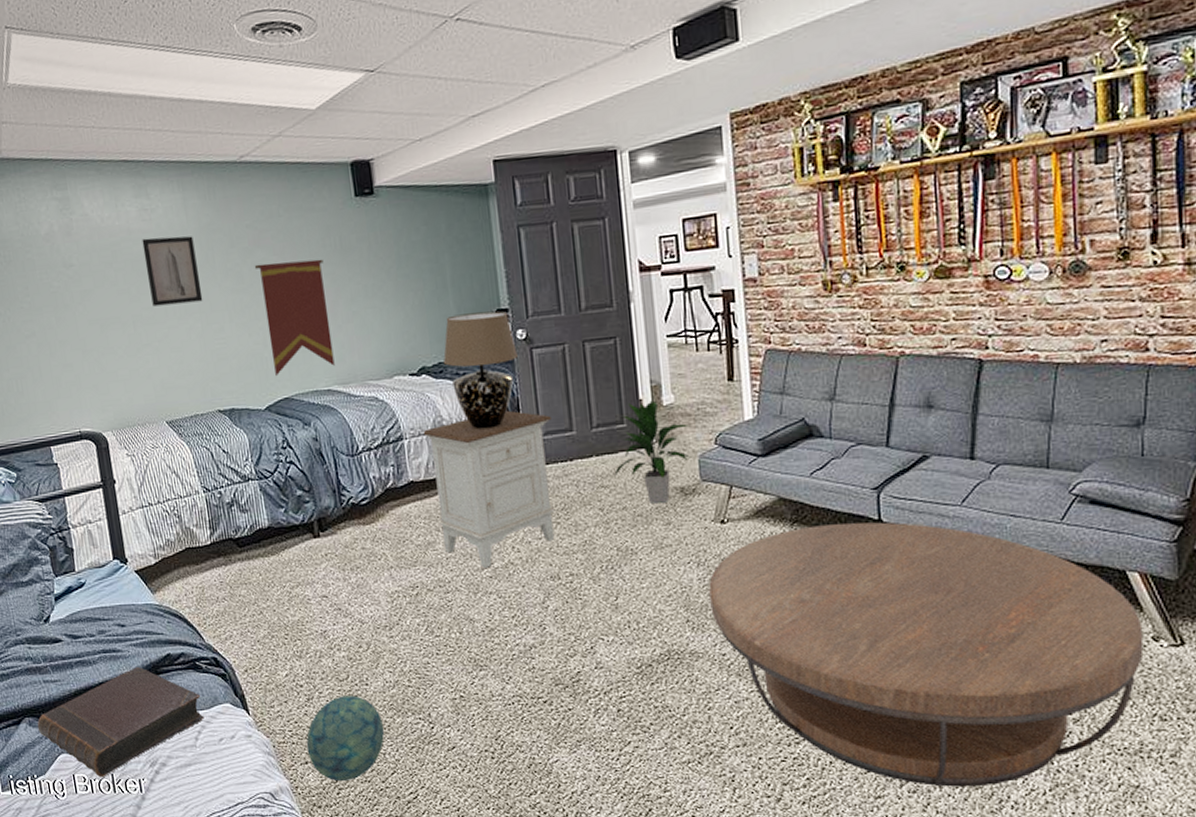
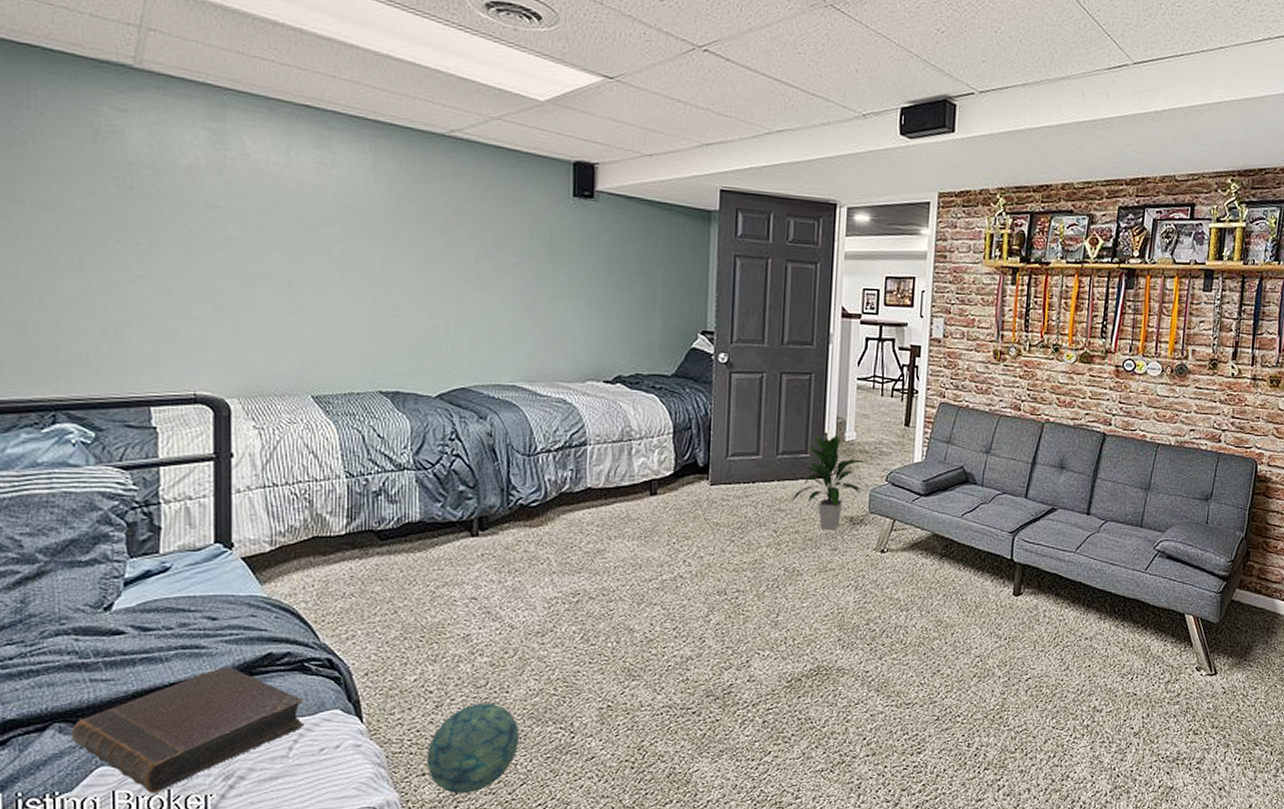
wall art: present [141,236,203,307] -> none [314,194,381,273]
pennant: present [254,259,335,377] -> none [448,245,528,365]
nightstand: present [423,410,556,568] -> none [609,428,740,579]
table lamp: present [443,311,518,429] -> none [640,330,717,444]
coffee table: present [709,522,1144,787] -> none [861,560,1191,791]

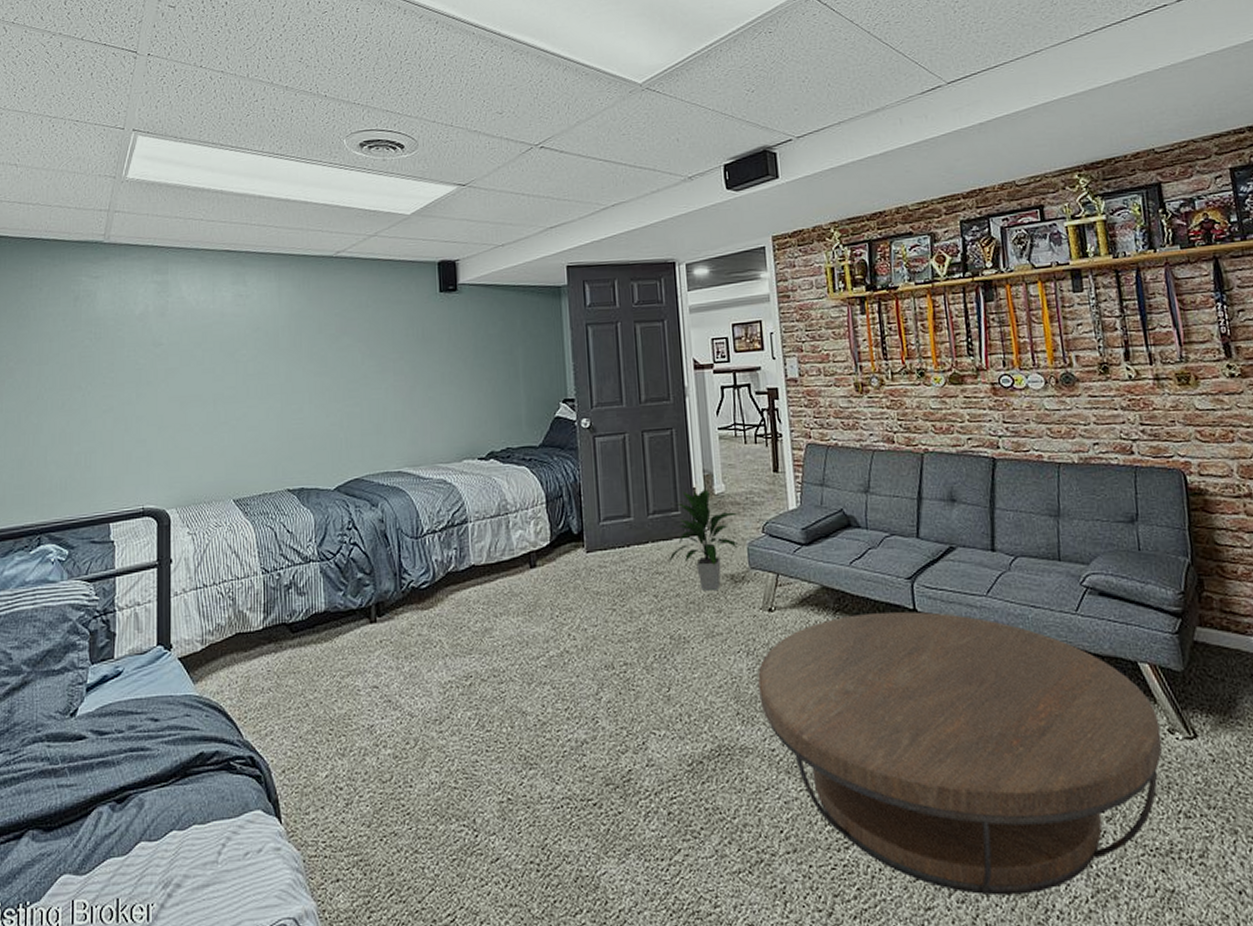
book: present [70,667,305,793] -> none [41,768,231,902]
ball: present [426,703,520,794] -> none [339,799,426,903]
coffee table: none [861,560,1191,791] -> present [758,611,1163,896]

